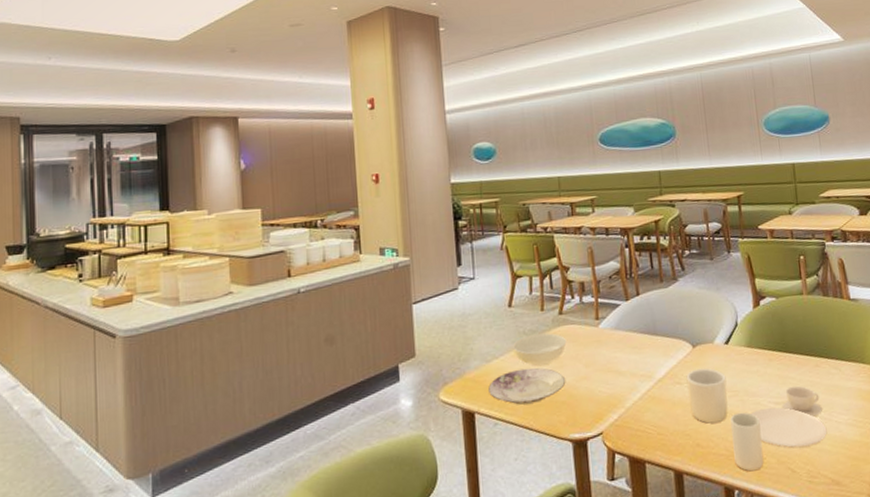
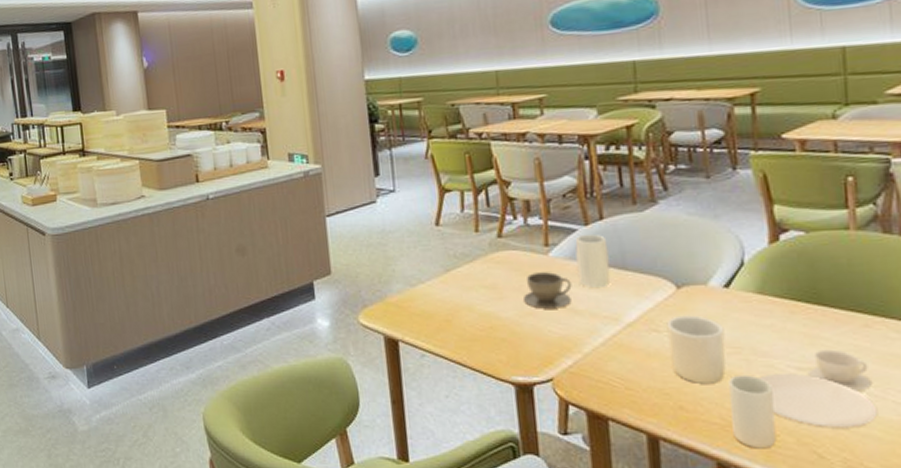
plate: present [488,367,566,405] -> none [414,296,507,337]
bowl: present [512,333,567,367] -> none [440,258,508,296]
teacup: none [580,341,617,373] -> present [524,272,572,309]
cup: none [618,307,646,353] -> present [575,233,611,289]

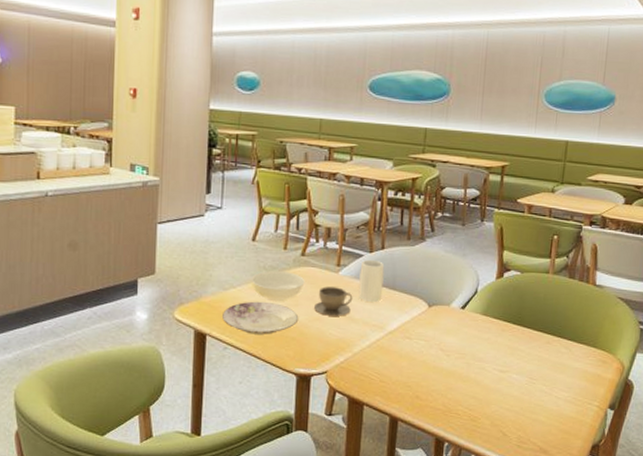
plate: none [414,296,507,337] -> present [222,301,299,335]
bowl: none [440,258,508,296] -> present [250,271,305,302]
mug: present [666,315,726,383] -> none [415,327,456,380]
cup: present [729,374,777,449] -> none [450,374,481,429]
plate: present [760,374,878,429] -> none [474,374,545,415]
teacup: present [809,349,872,390] -> none [506,358,545,388]

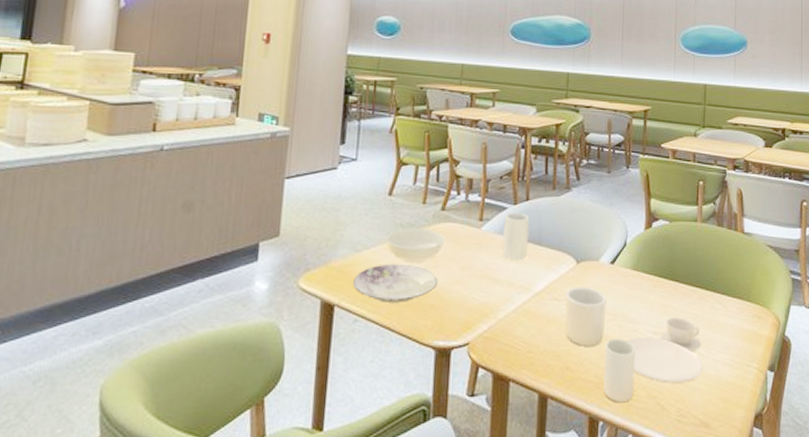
teacup: present [314,287,353,316] -> none [455,244,497,277]
mug: none [415,327,456,380] -> present [564,286,607,346]
cup: none [450,374,481,429] -> present [604,338,635,403]
plate: none [474,374,545,415] -> present [627,337,703,383]
teacup: none [506,358,545,388] -> present [661,317,701,350]

